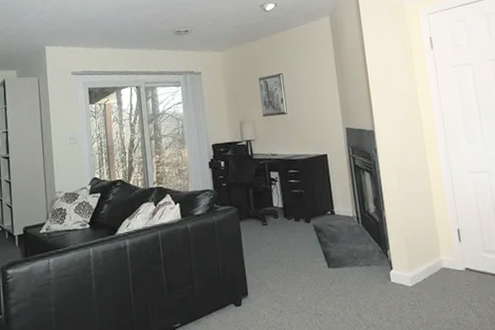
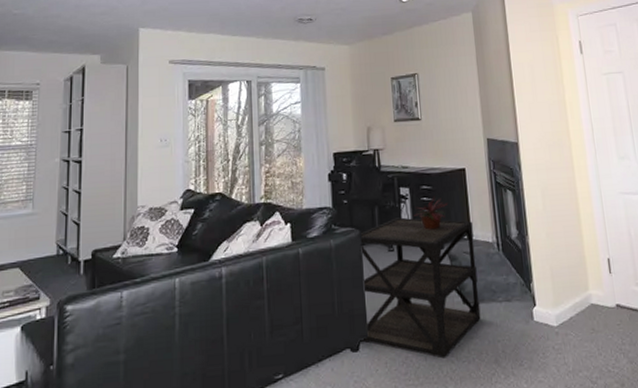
side table: none [237,197,344,312] -> present [359,217,481,359]
potted plant: none [283,178,313,207] -> present [414,196,448,230]

